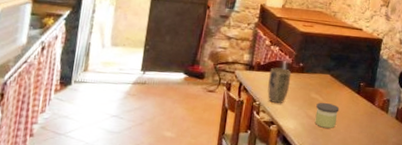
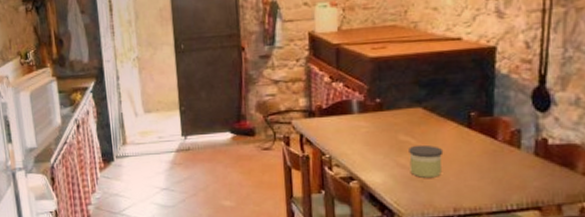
plant pot: present [267,67,292,104] -> none [336,108,367,155]

